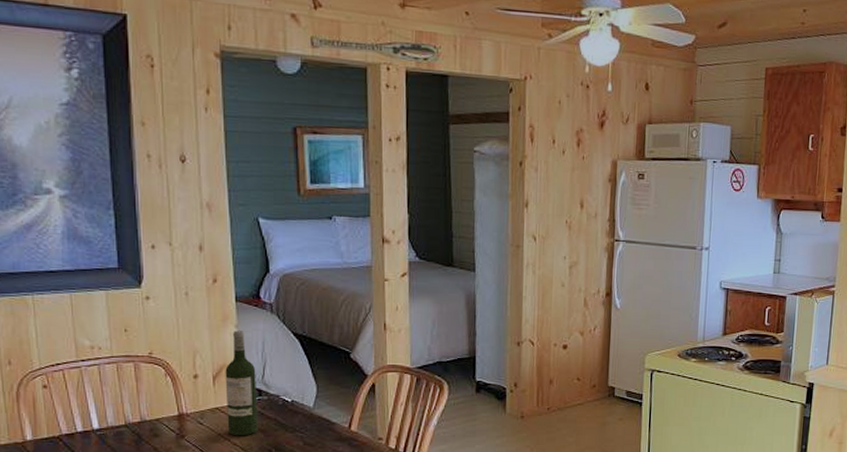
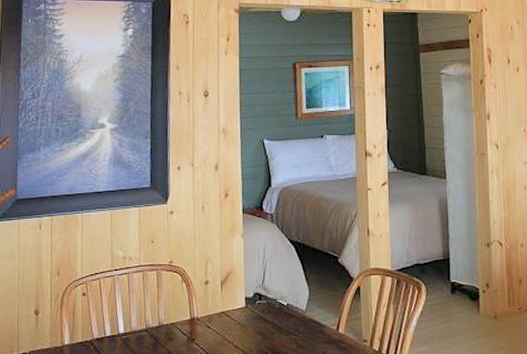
wine bottle: present [225,330,258,436] -> none [231,239,258,339]

